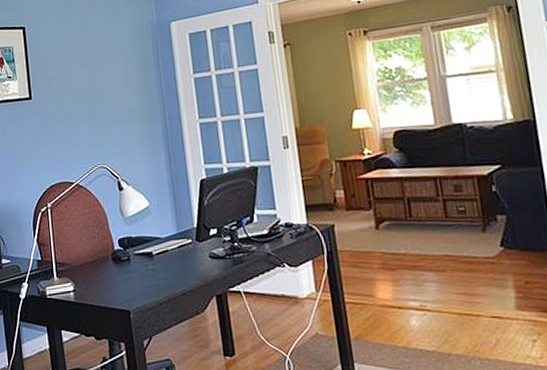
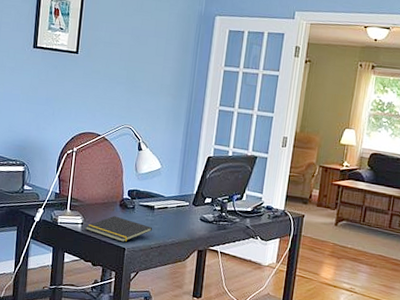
notepad: none [79,273,157,304] -> present [86,216,153,242]

